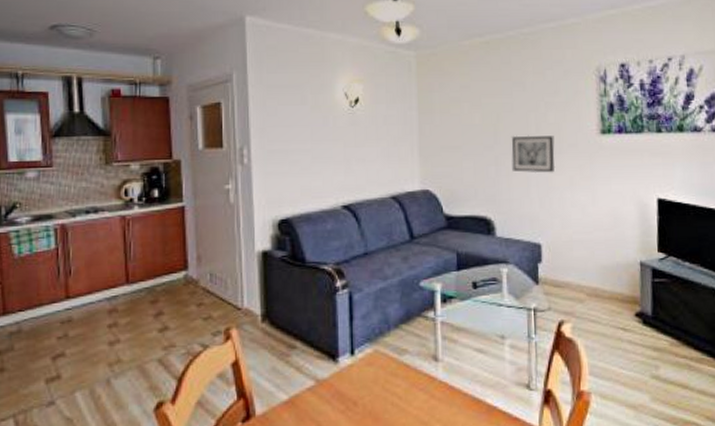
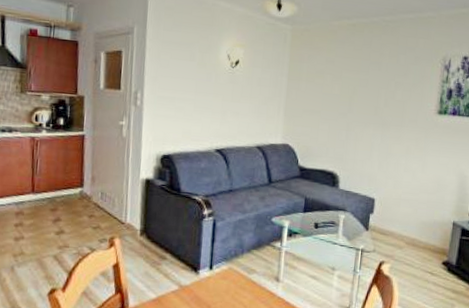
wall art: present [511,135,556,173] -> none [360,107,399,142]

